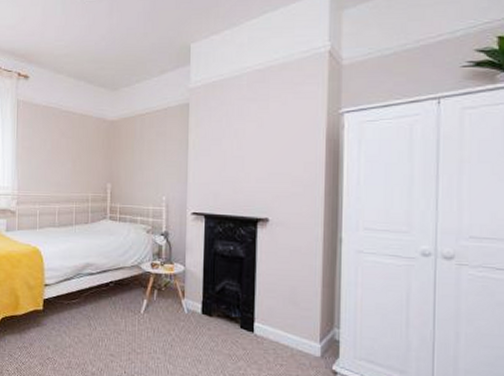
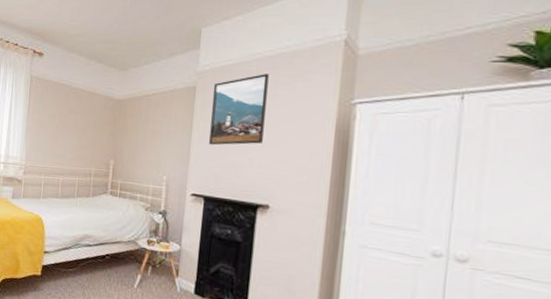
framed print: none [205,87,259,162] -> present [209,74,269,146]

